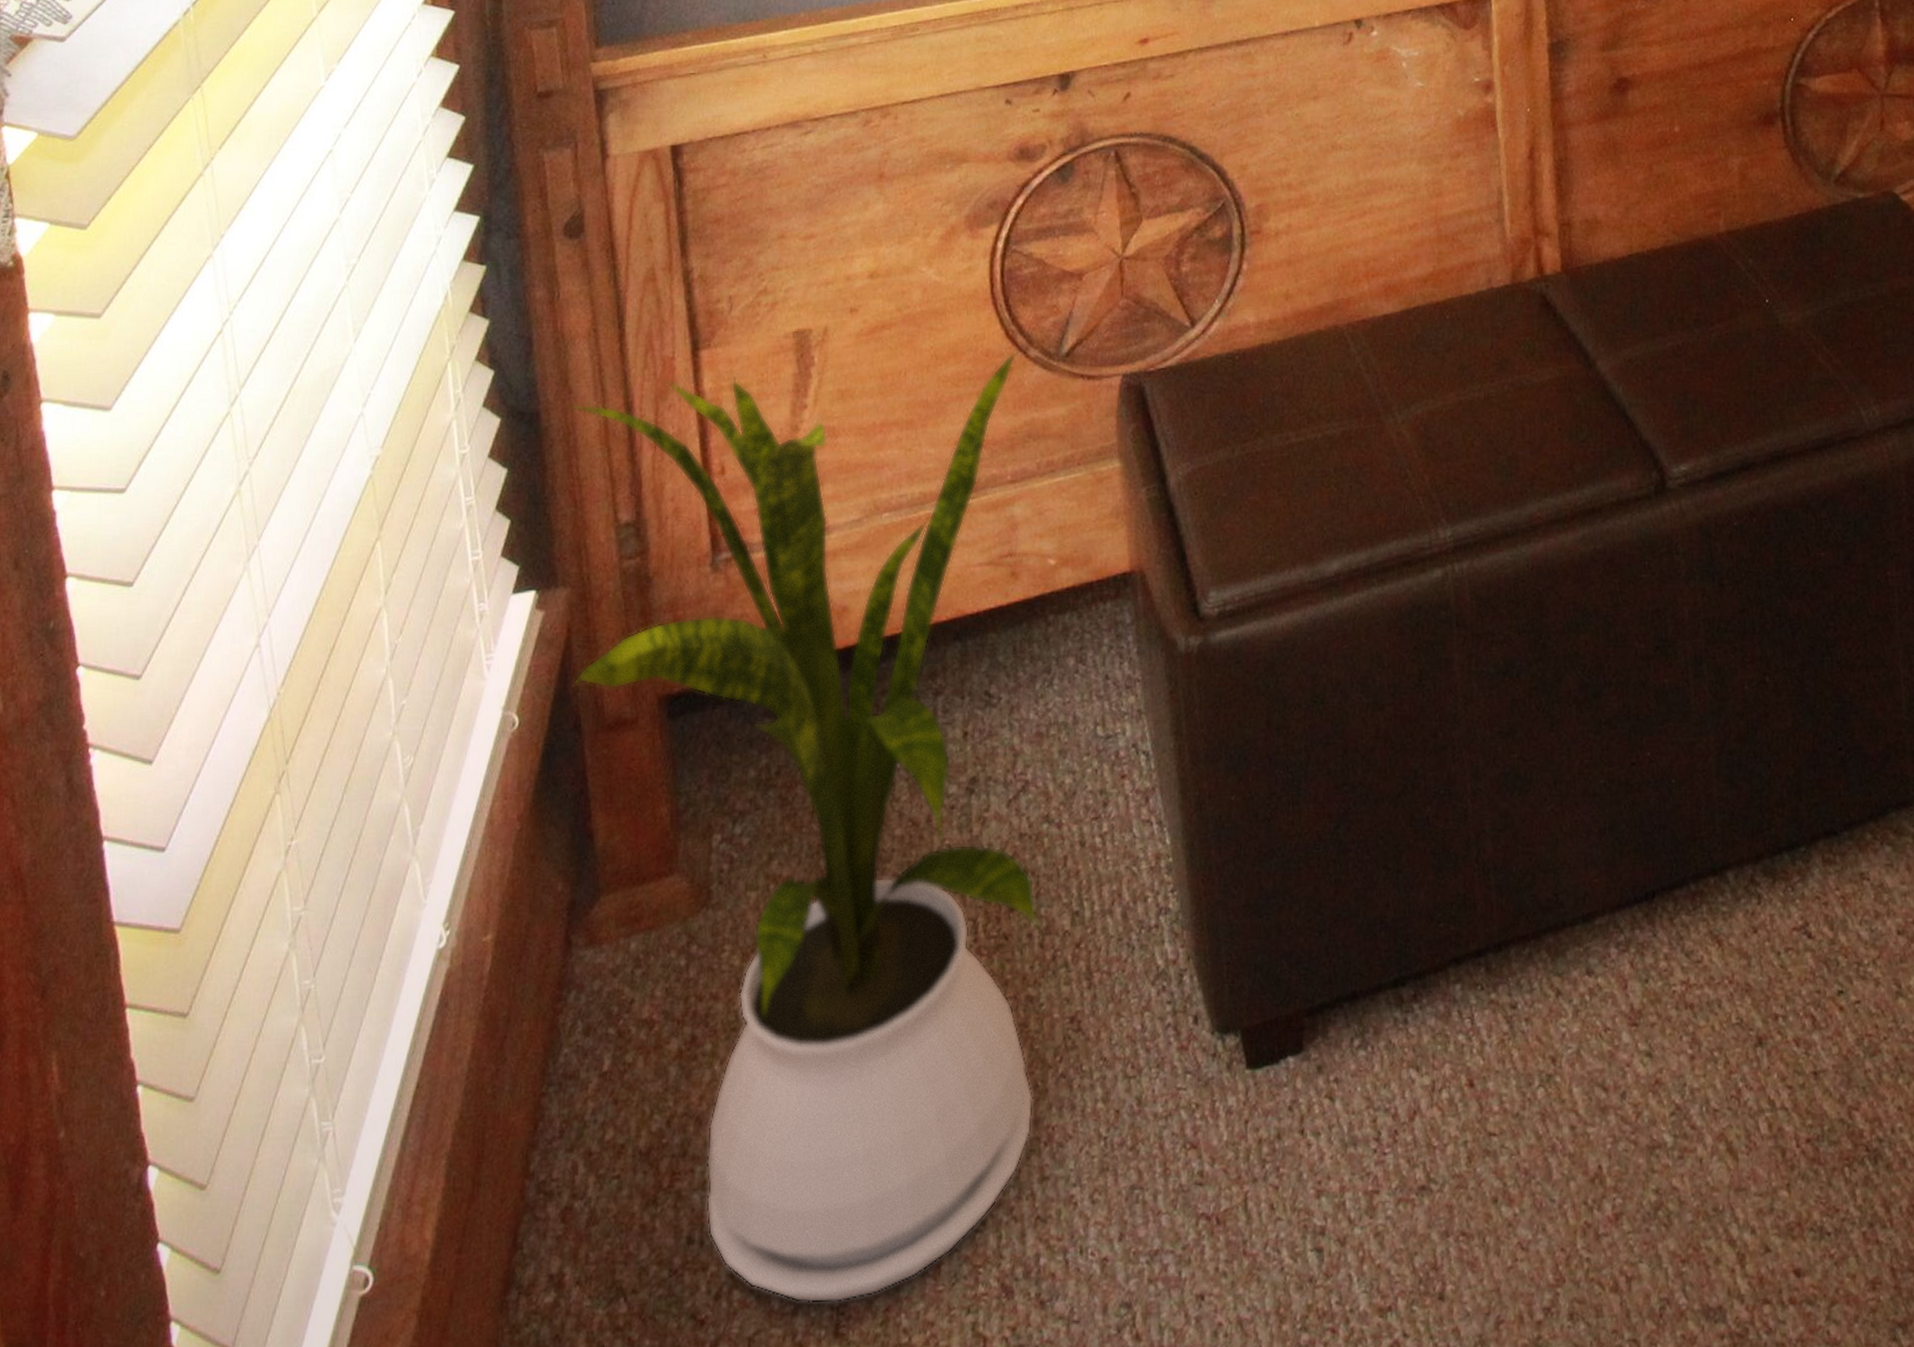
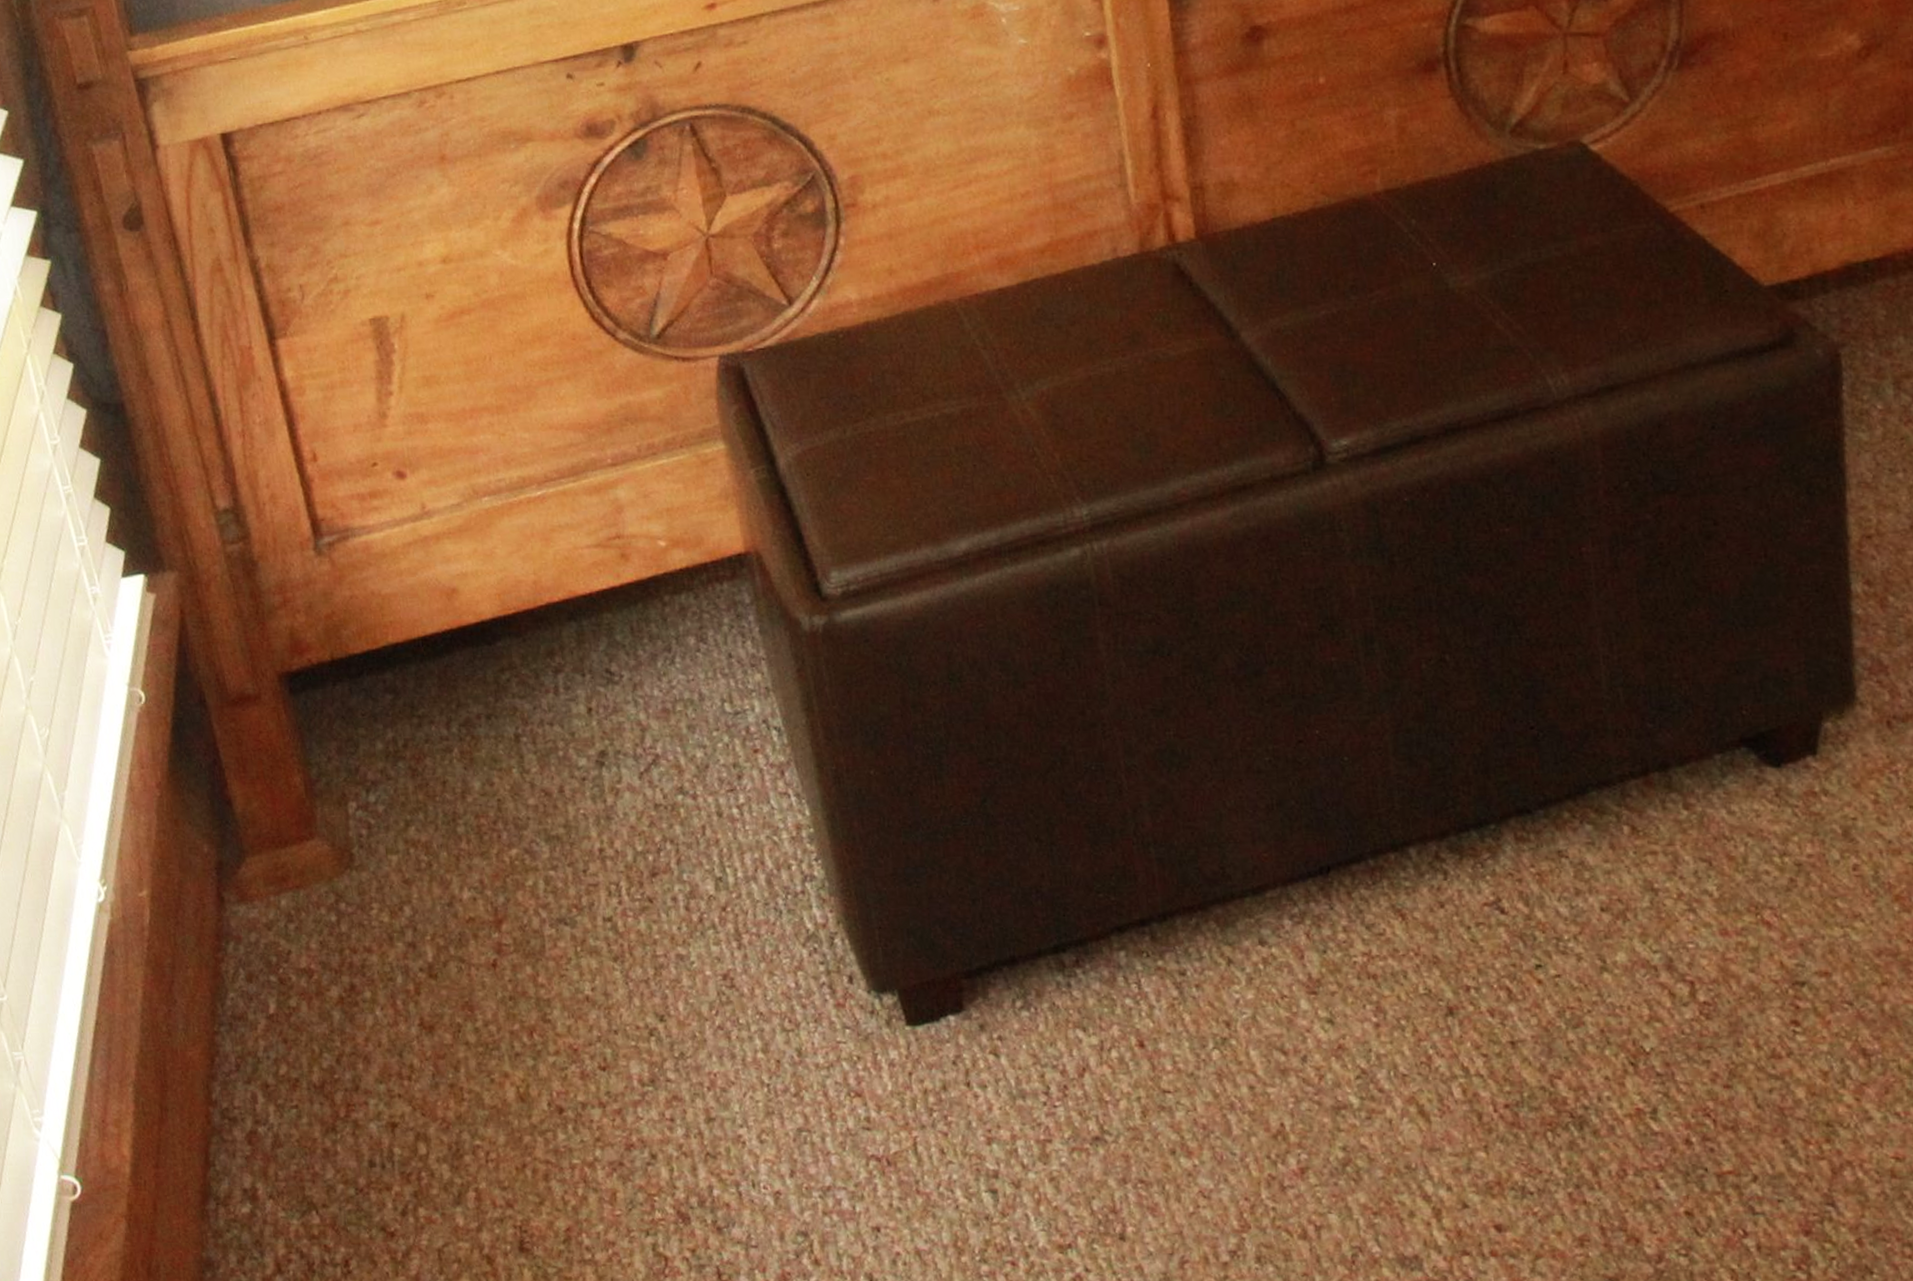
house plant: present [565,350,1041,1304] -> none [148,333,694,1222]

